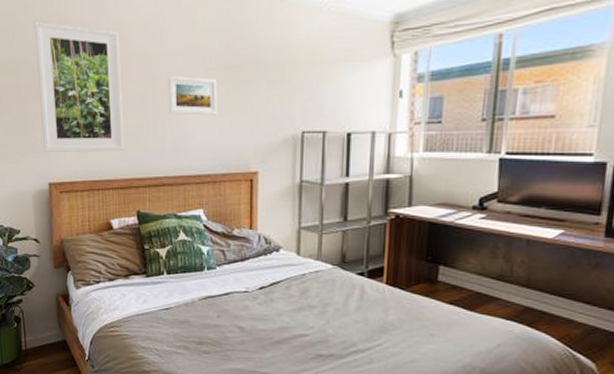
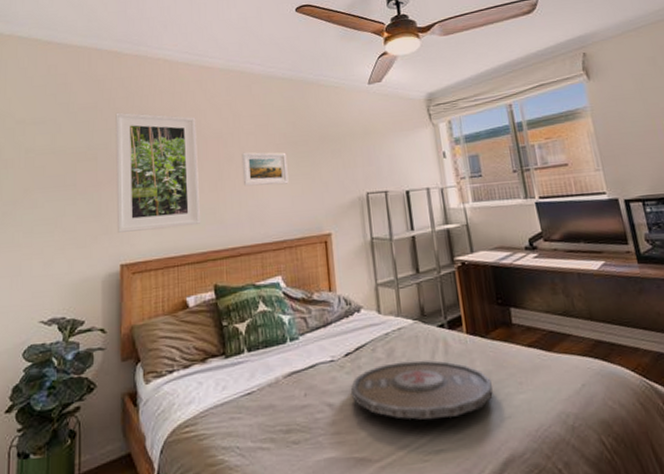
serving tray: none [261,300,402,354] -> present [350,360,493,420]

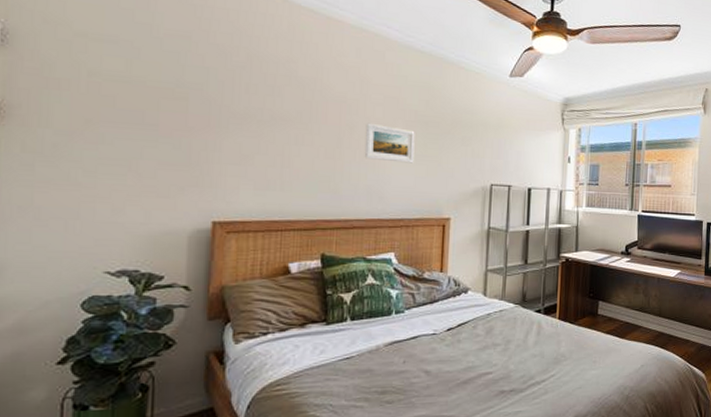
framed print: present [115,112,200,233] -> none [210,49,317,192]
serving tray: present [350,360,493,420] -> none [447,338,571,388]

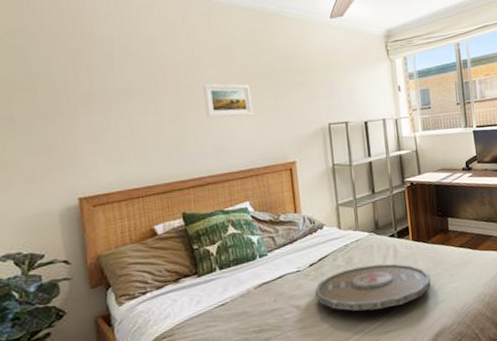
serving tray: none [447,338,571,388] -> present [314,263,431,312]

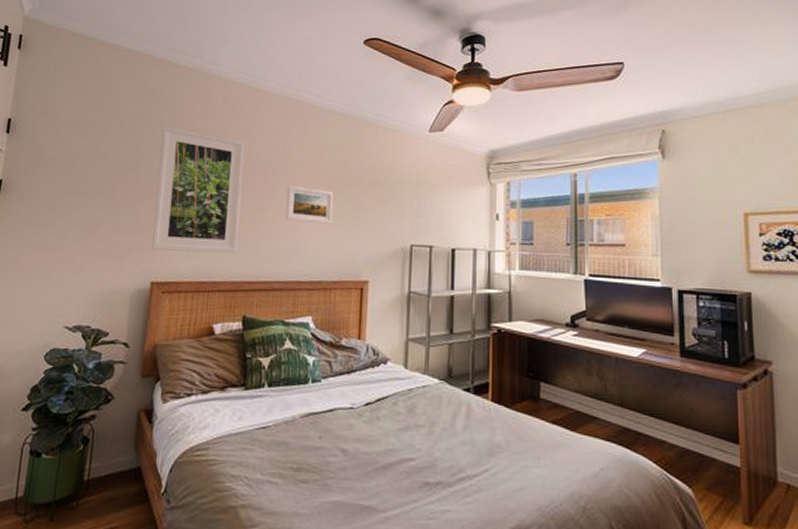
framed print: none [53,37,163,167] -> present [151,126,245,253]
serving tray: present [314,263,431,312] -> none [365,419,509,481]

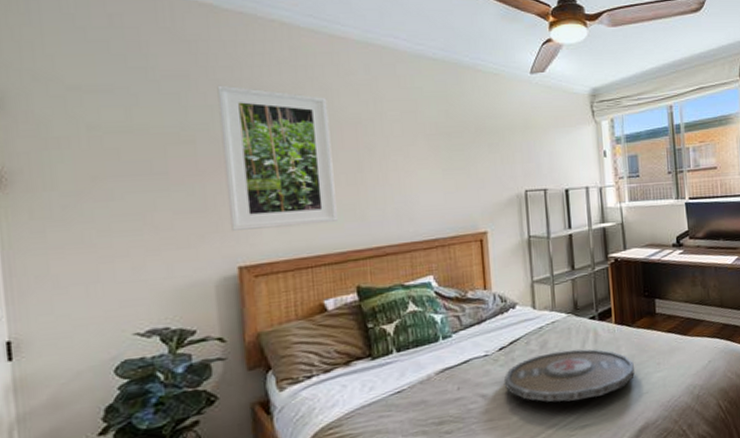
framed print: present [285,185,334,224] -> none [385,141,441,181]
serving tray: none [365,419,509,481] -> present [503,349,635,403]

